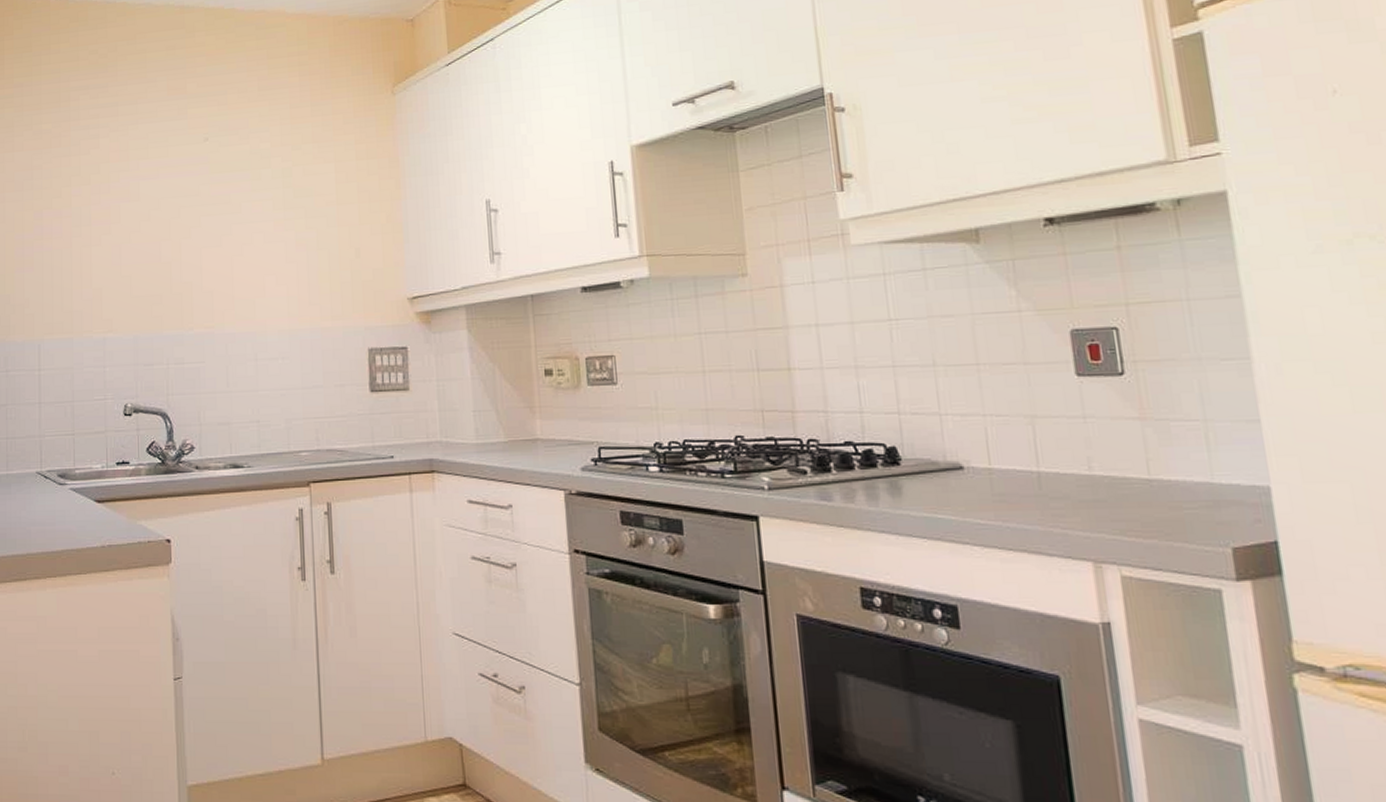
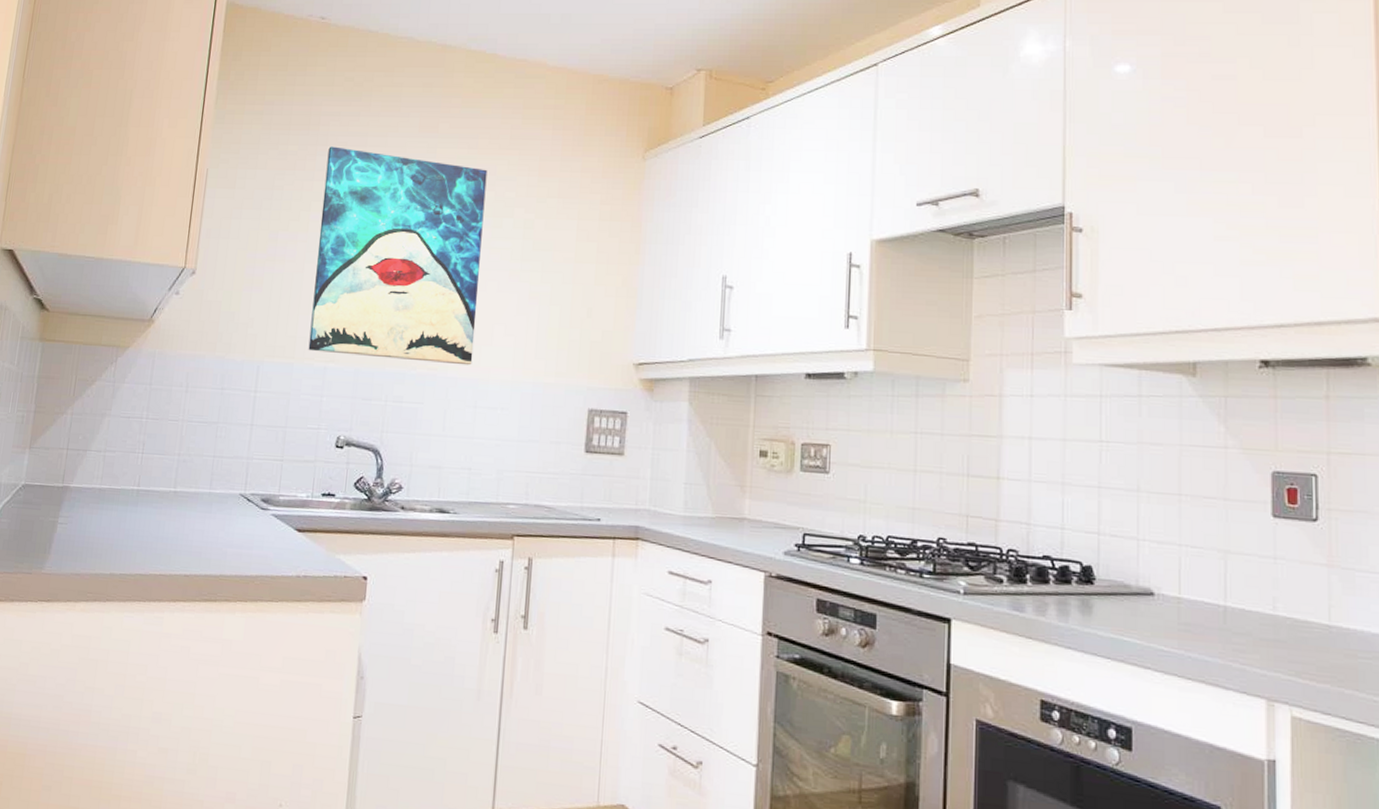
wall art: none [81,120,248,324] -> present [308,146,488,366]

